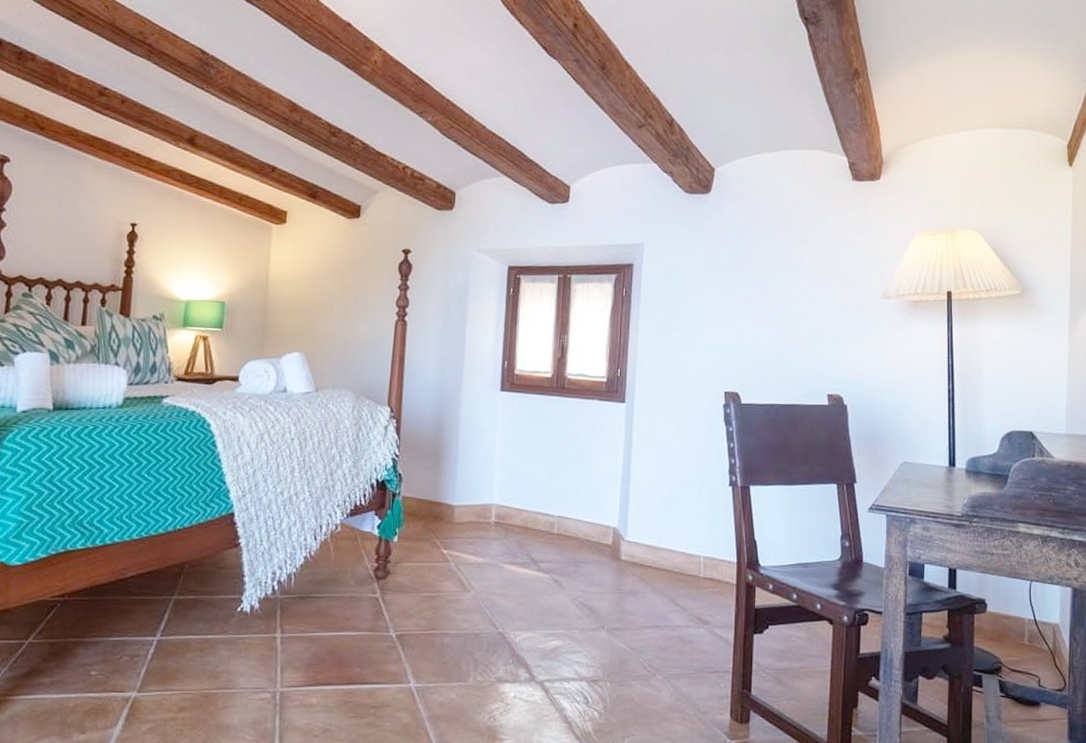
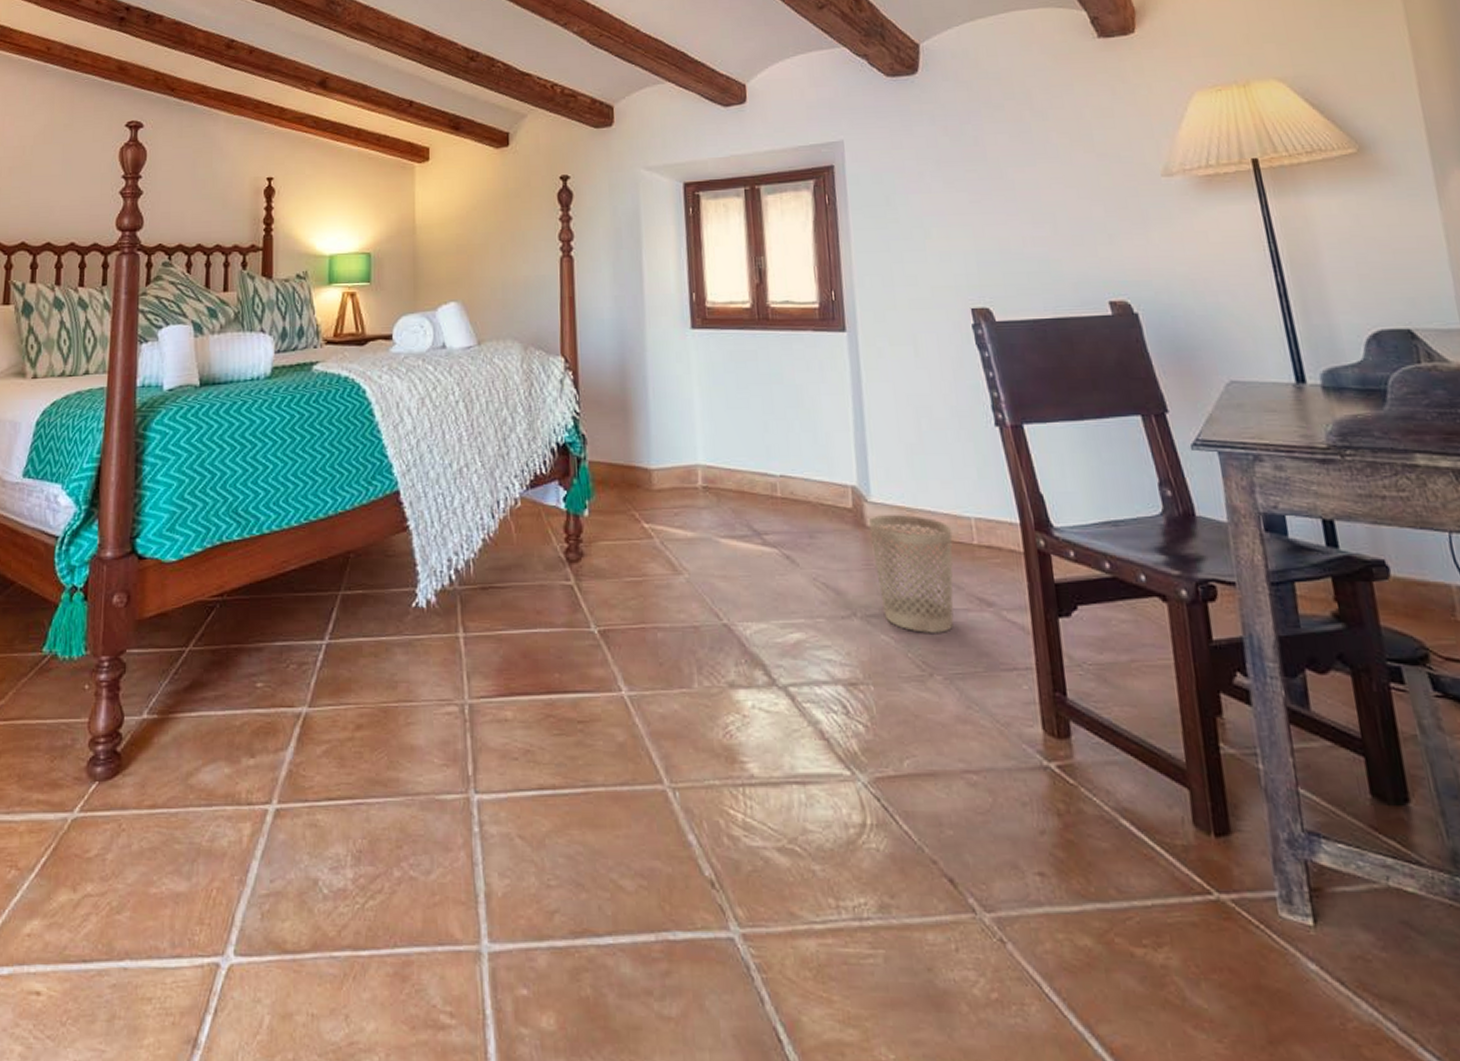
wastebasket: none [622,551,685,645] -> present [868,515,954,635]

